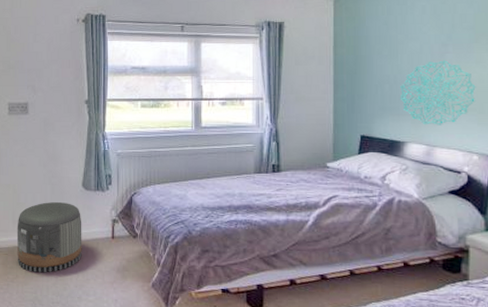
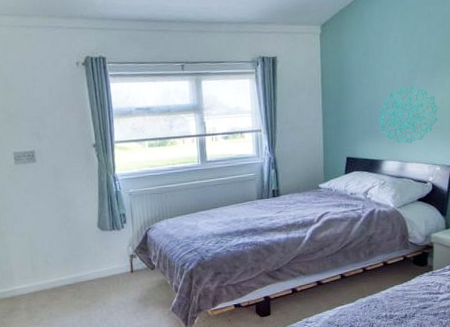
pouf: present [16,201,82,273] -> none [36,244,104,313]

